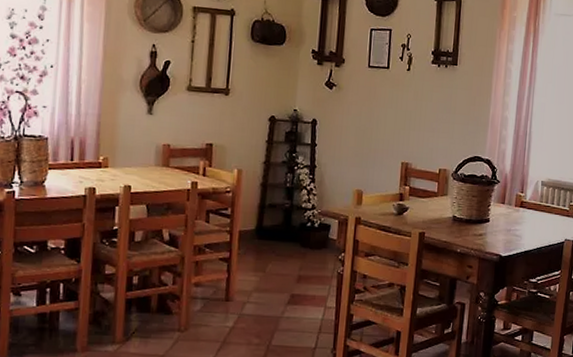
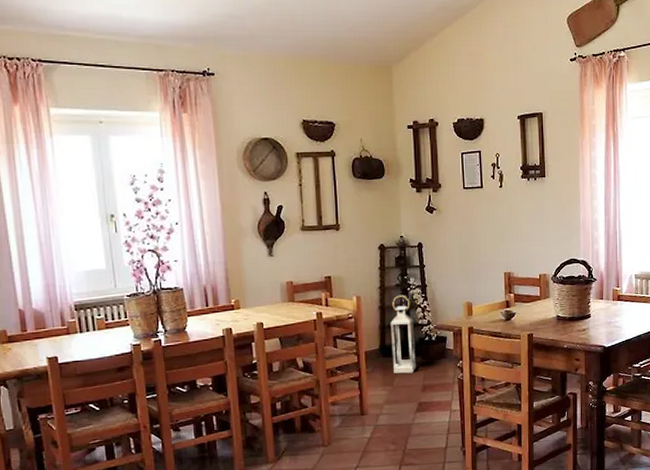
lantern: none [268,173,297,261] -> present [390,295,416,374]

